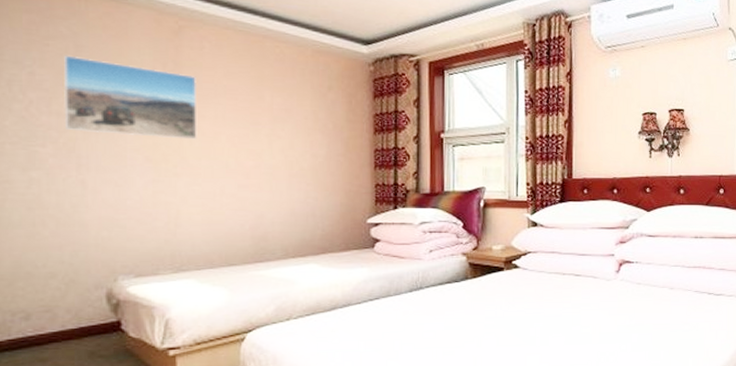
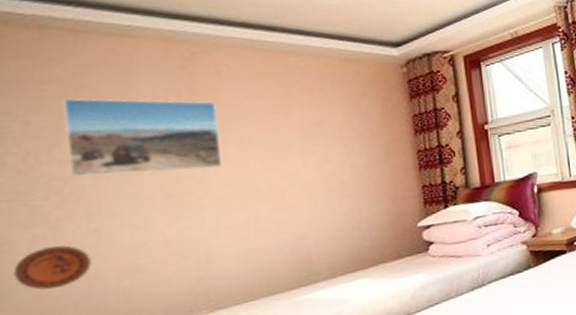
decorative plate: none [12,191,77,229] -> present [13,245,91,290]

